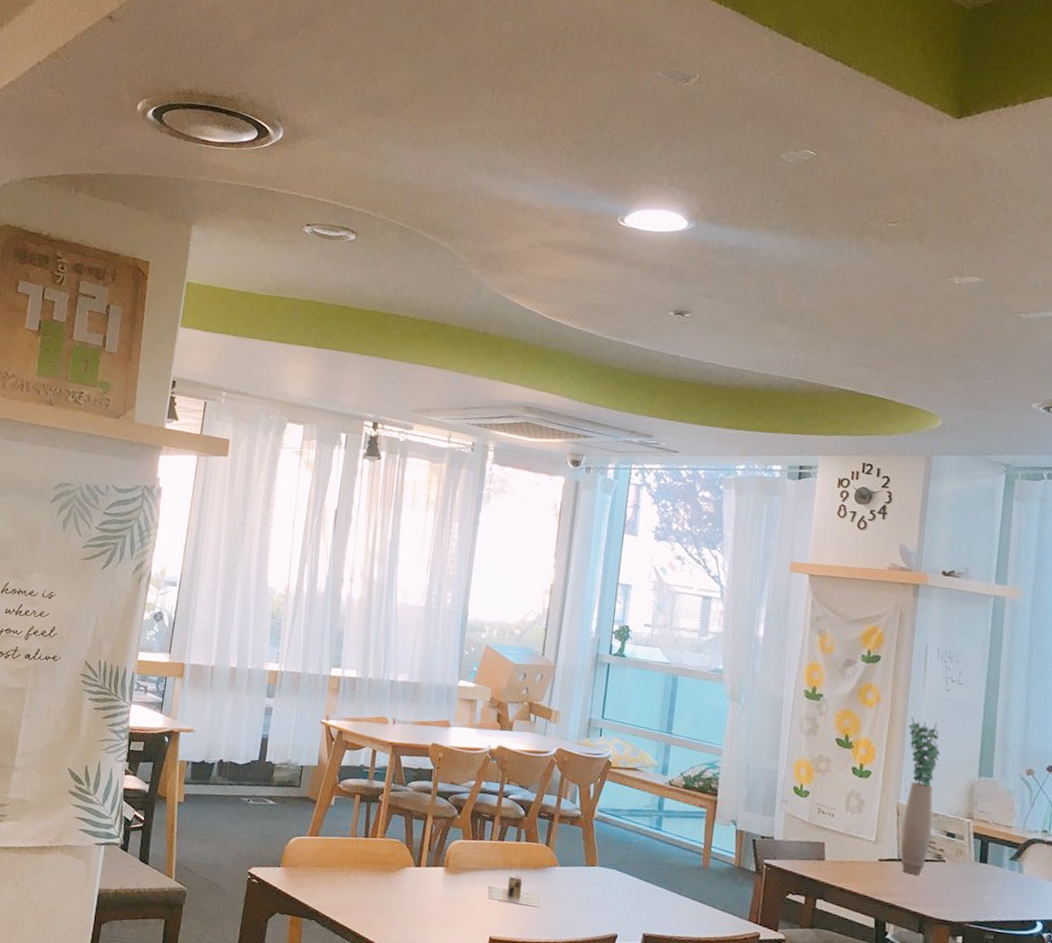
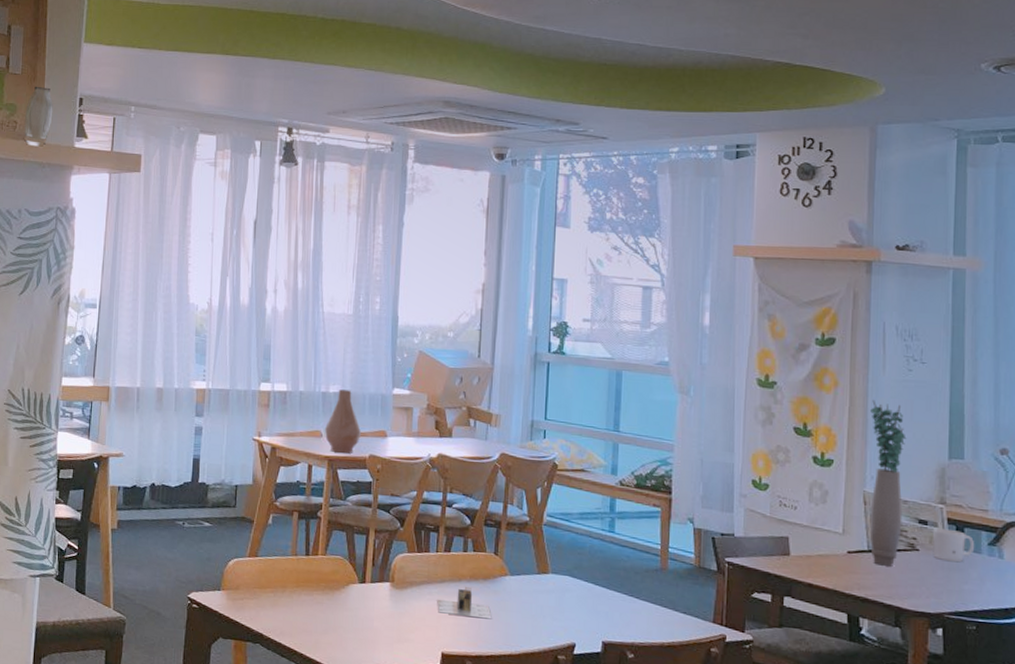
vase: none [116,366,147,427] -> present [24,86,53,148]
vase: none [390,678,427,741] -> present [324,389,362,453]
mug: none [958,841,998,875] -> present [933,528,975,563]

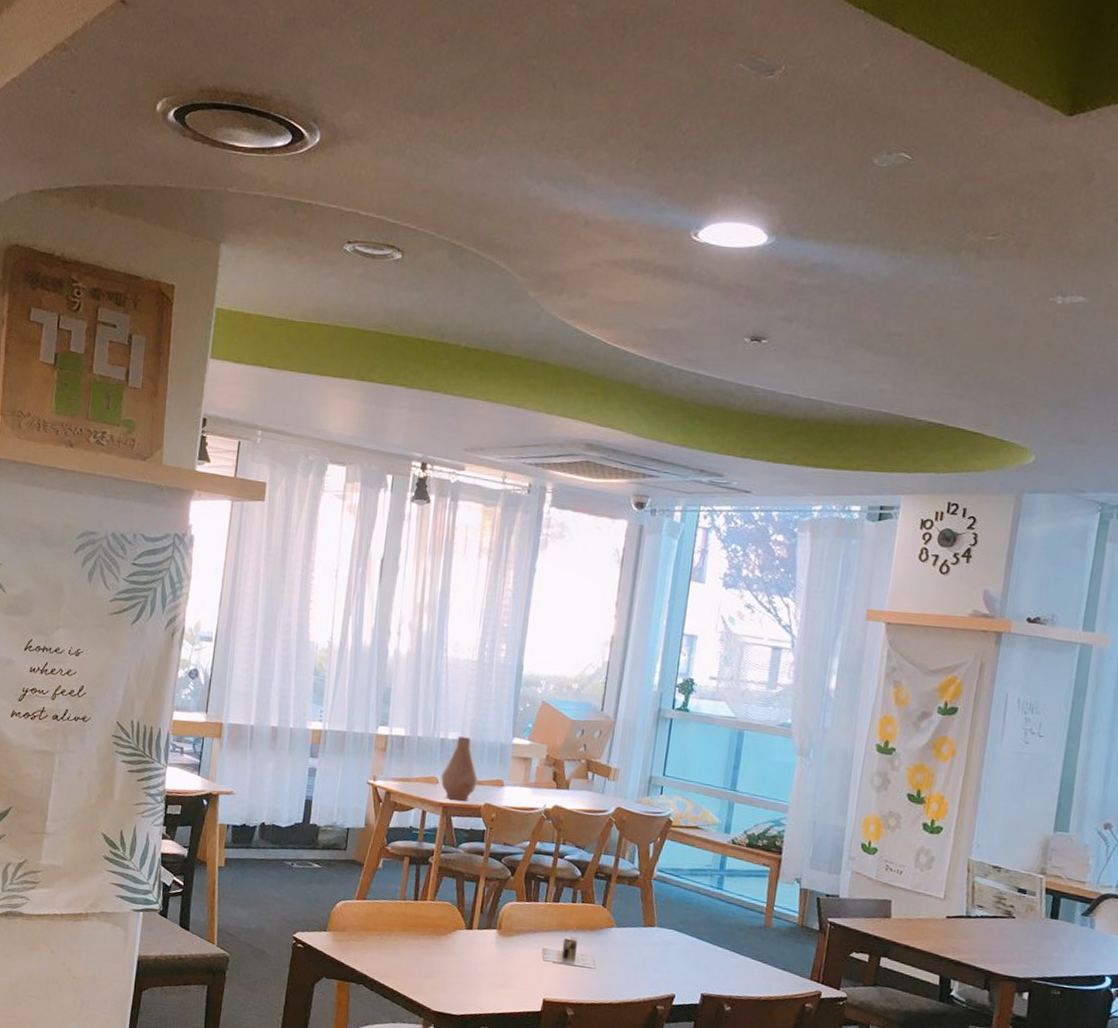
vase: present [24,86,53,148] -> none [142,402,175,470]
vase: present [869,400,907,567] -> none [969,770,1016,932]
mug: present [933,528,975,563] -> none [1027,897,1069,931]

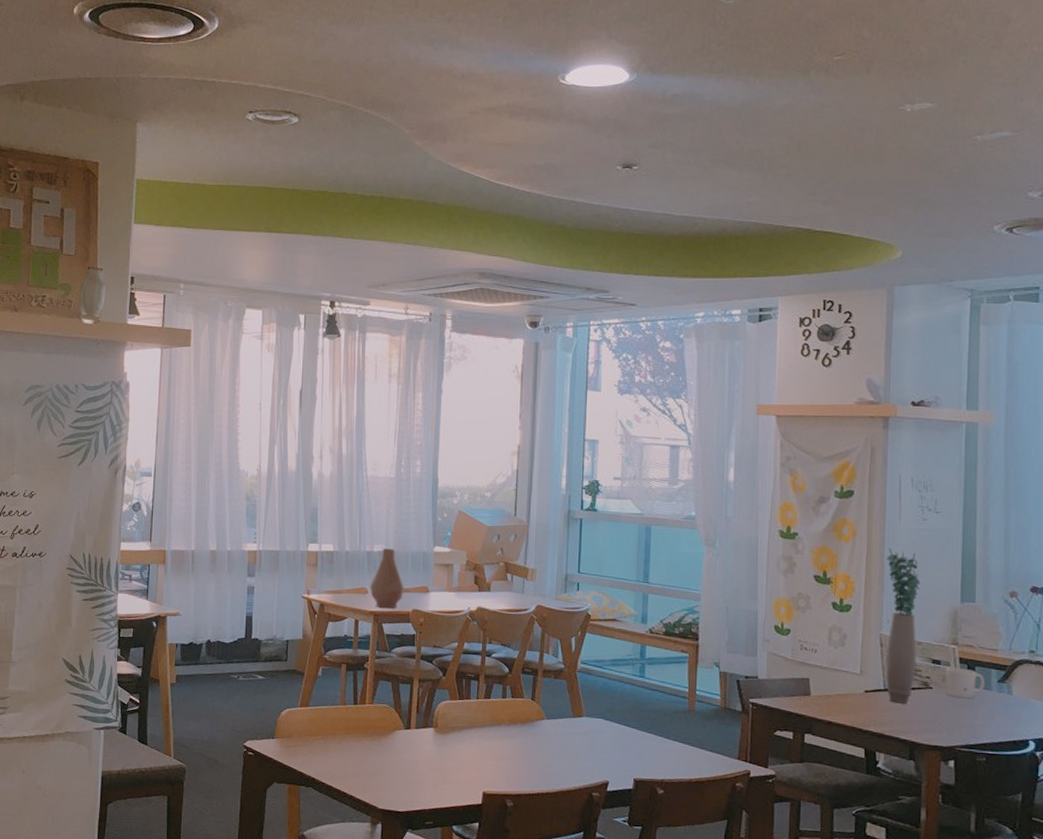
vase: none [142,402,175,470] -> present [79,266,106,326]
napkin holder: present [542,936,596,969] -> none [478,730,530,761]
vase: none [969,770,1016,932] -> present [885,548,921,704]
mug: none [1027,897,1069,931] -> present [945,667,986,699]

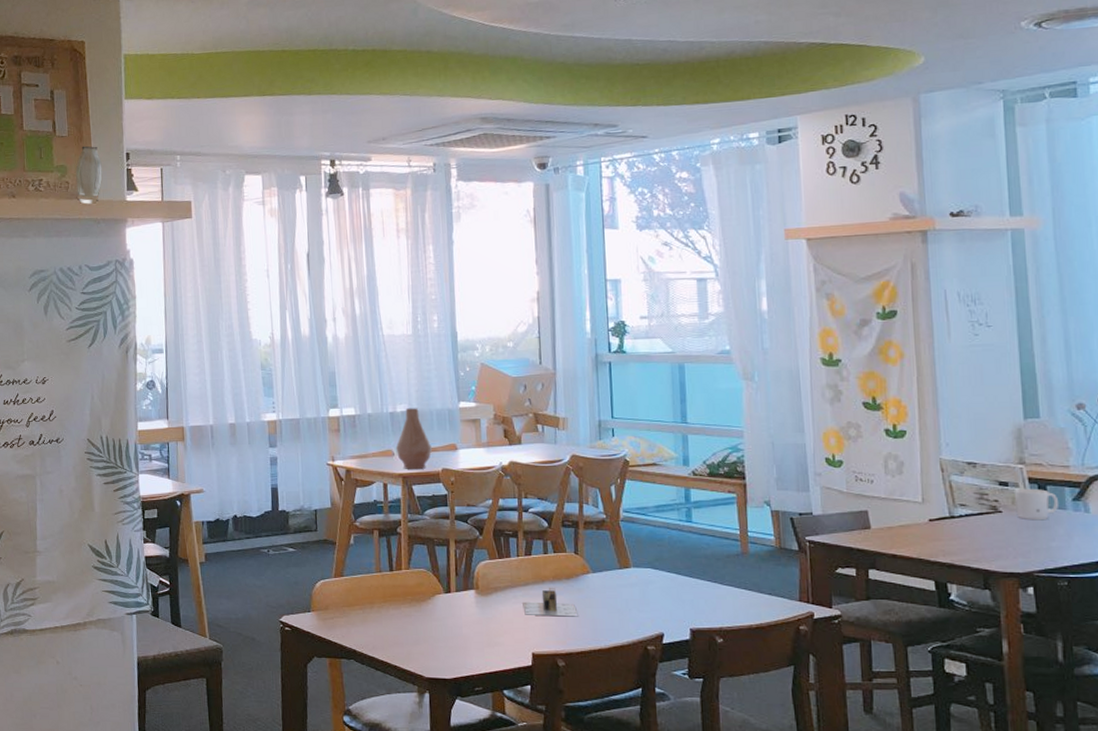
napkin holder: none [478,730,530,761] -> present [522,587,578,617]
vase: present [885,548,921,704] -> none [939,368,982,530]

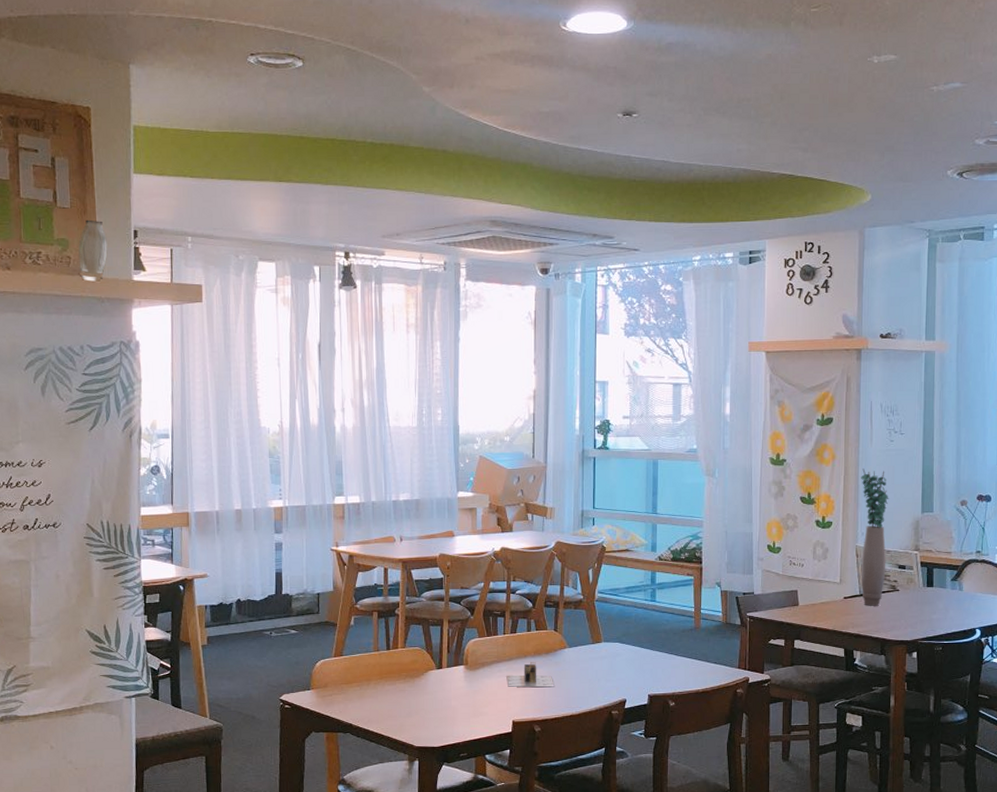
vase: present [395,408,433,469] -> none [397,497,432,554]
vase: none [939,368,982,530] -> present [861,468,889,606]
mug: present [1015,488,1060,521] -> none [909,570,942,597]

